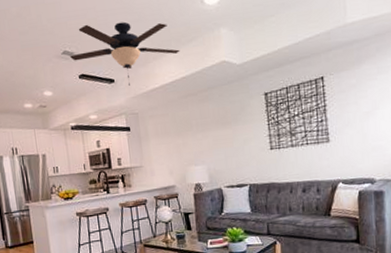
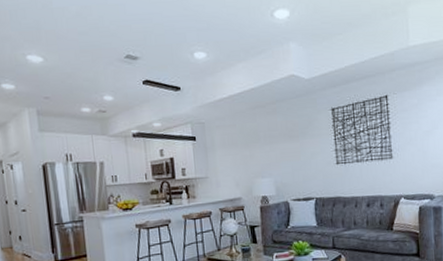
ceiling fan: present [70,21,180,86] -> none [134,29,249,94]

